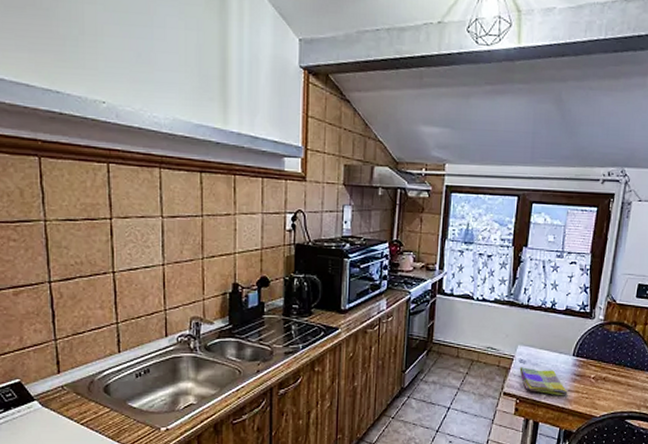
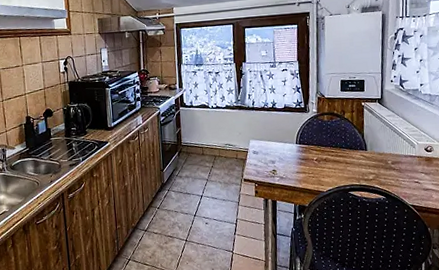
dish towel: present [519,367,568,396] -> none [254,157,297,178]

